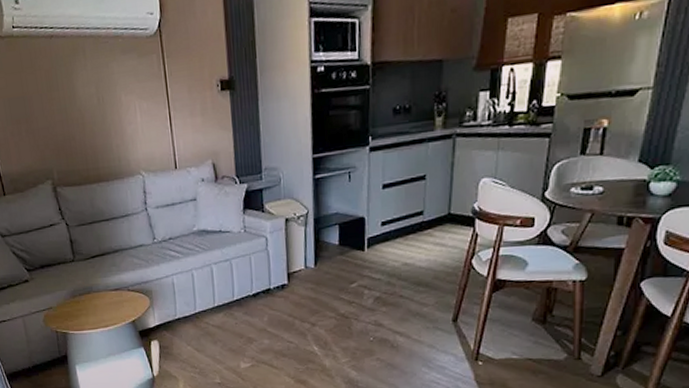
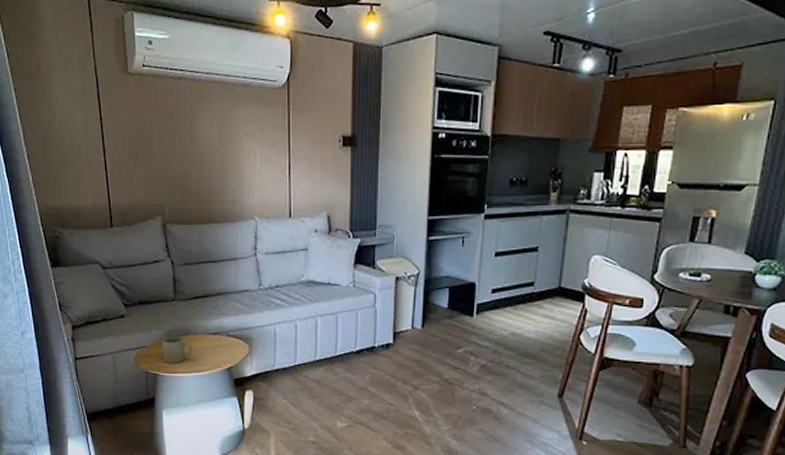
mug: none [67,295,97,322] -> present [162,336,192,363]

